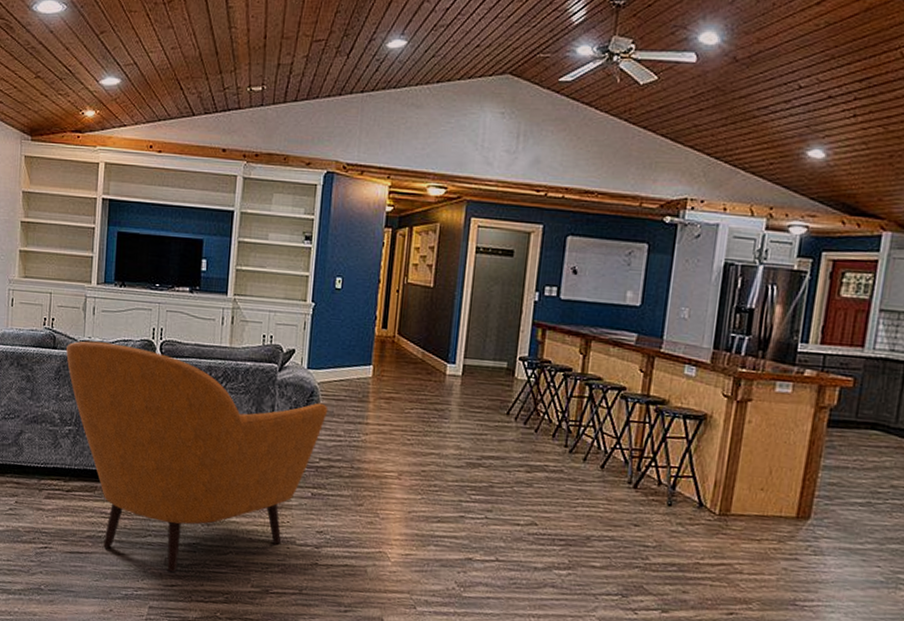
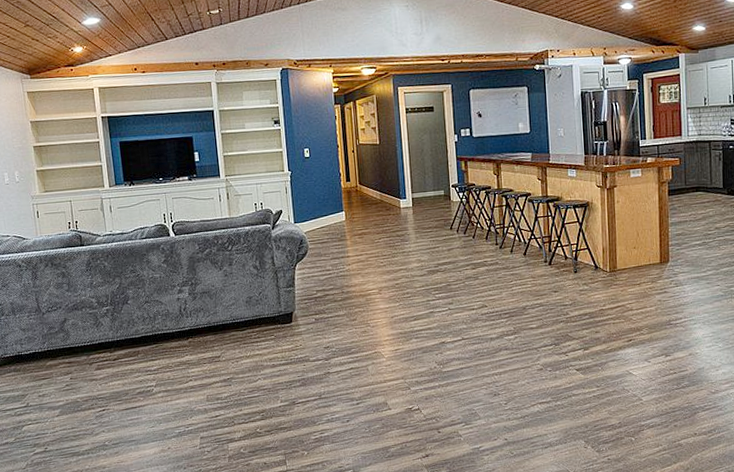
armchair: present [66,340,329,573] -> none [92,232,317,406]

